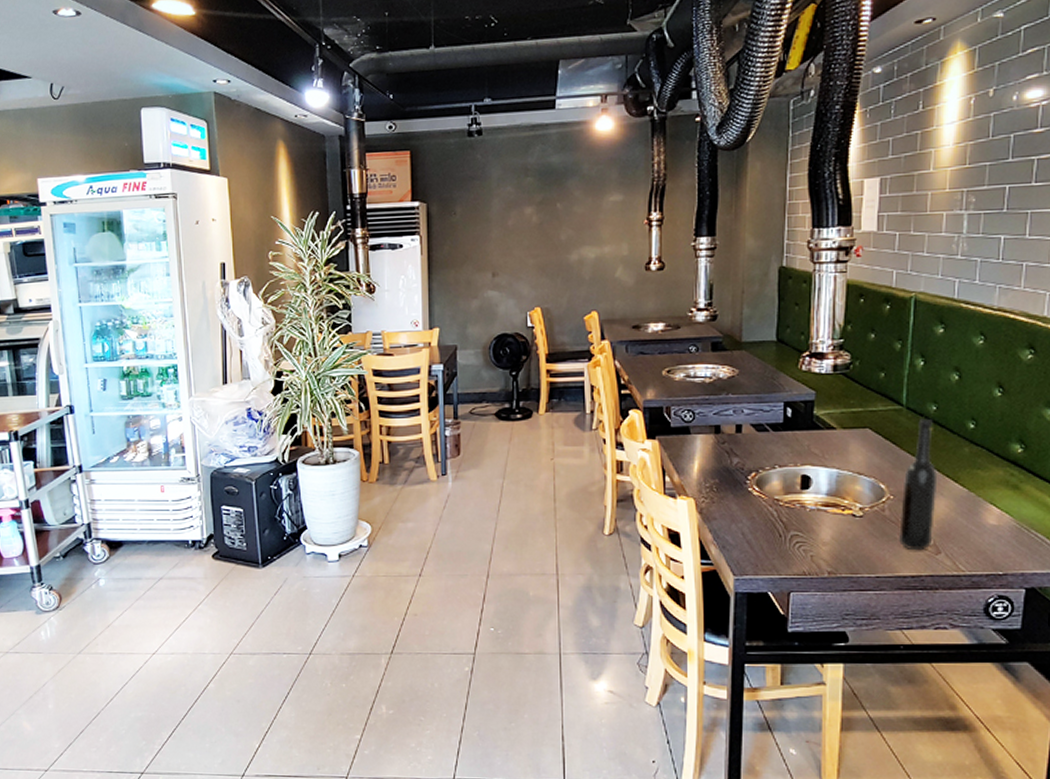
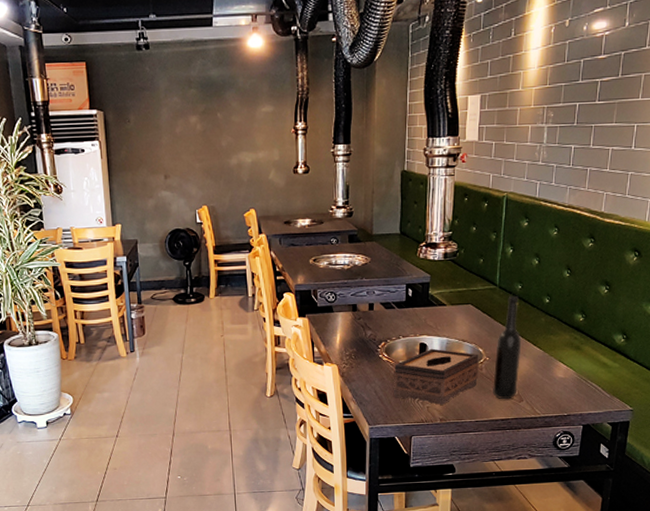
tissue box: none [765,482,880,554] -> present [393,348,479,405]

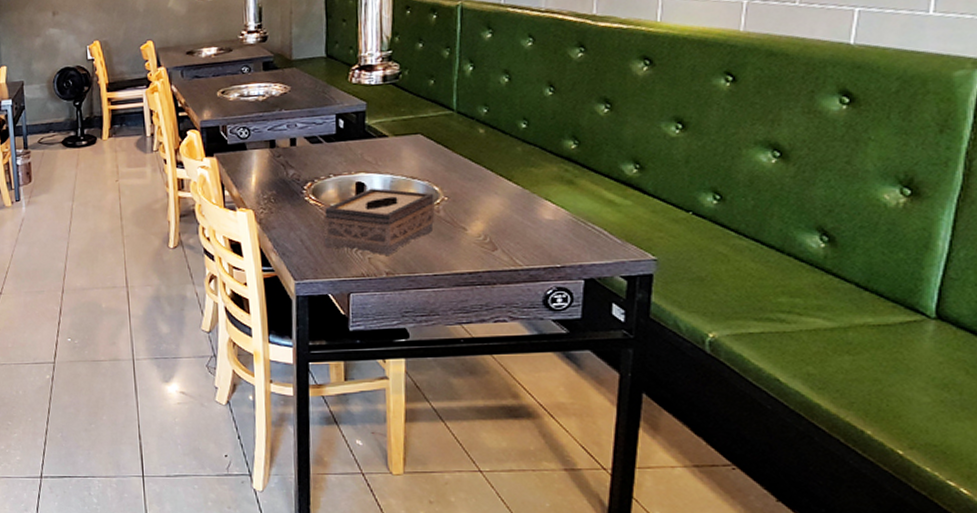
bottle: present [493,295,522,400] -> none [454,121,492,249]

